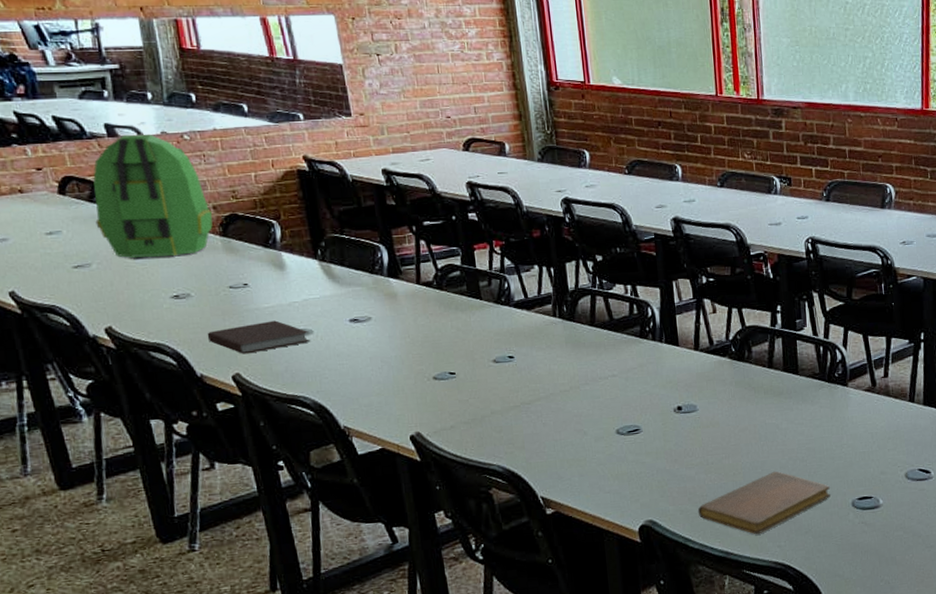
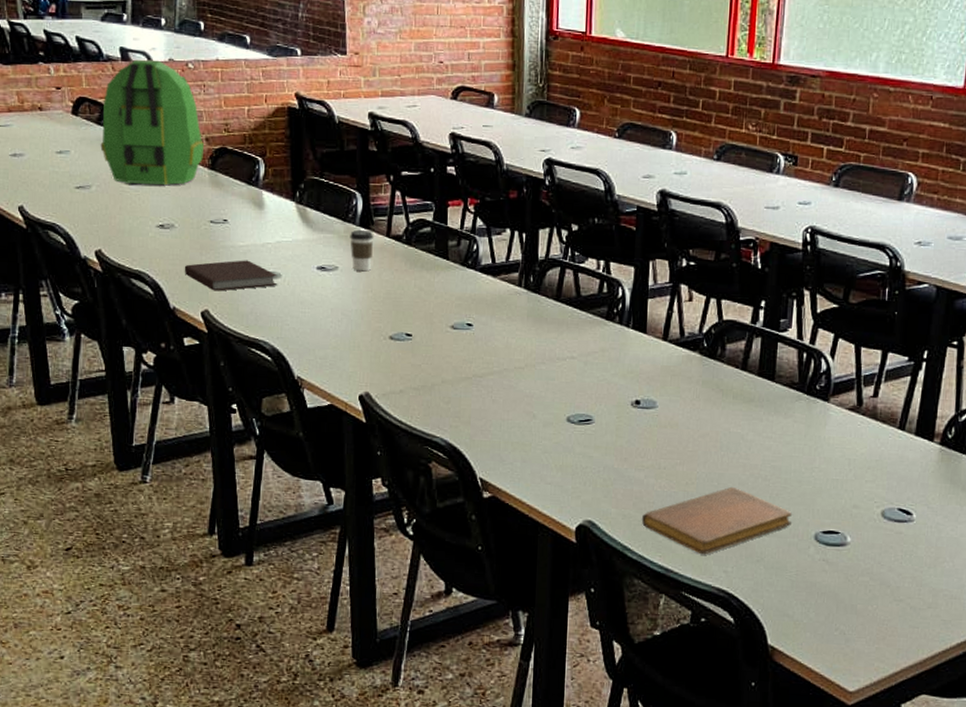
coffee cup: none [379,279,406,320] -> present [350,229,374,272]

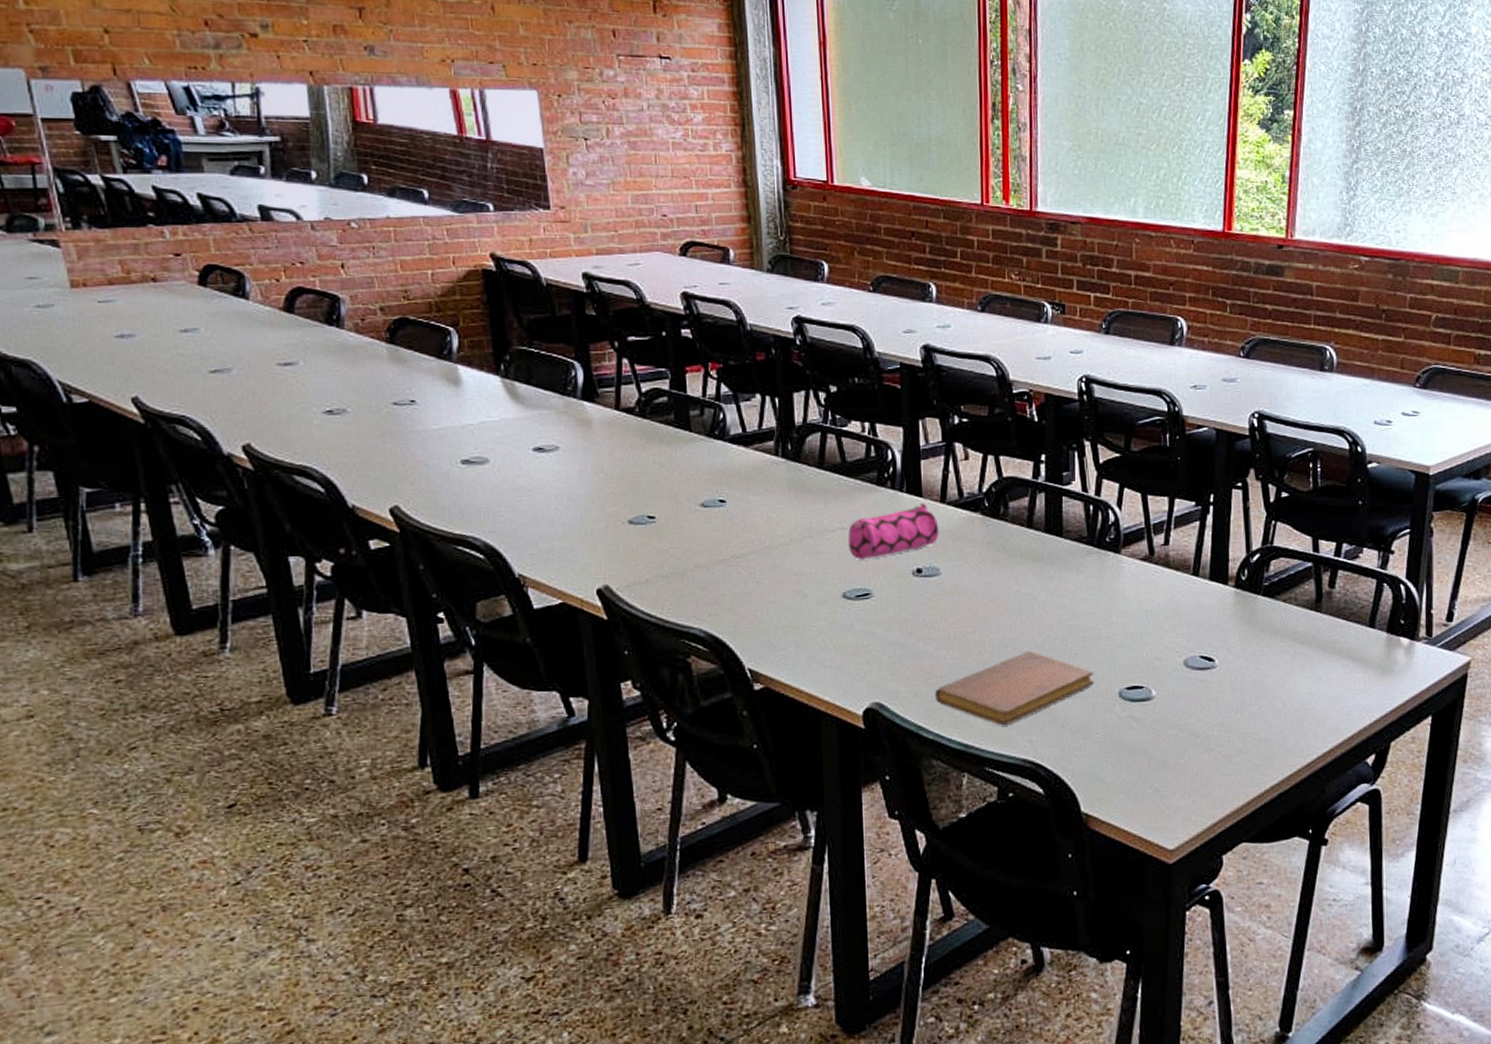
backpack: present [100,59,205,185] -> none [240,219,379,363]
notebook: present [184,260,278,291] -> none [363,445,486,484]
coffee cup: present [350,229,374,272] -> none [571,403,601,450]
pencil case: none [576,339,659,388] -> present [848,503,939,560]

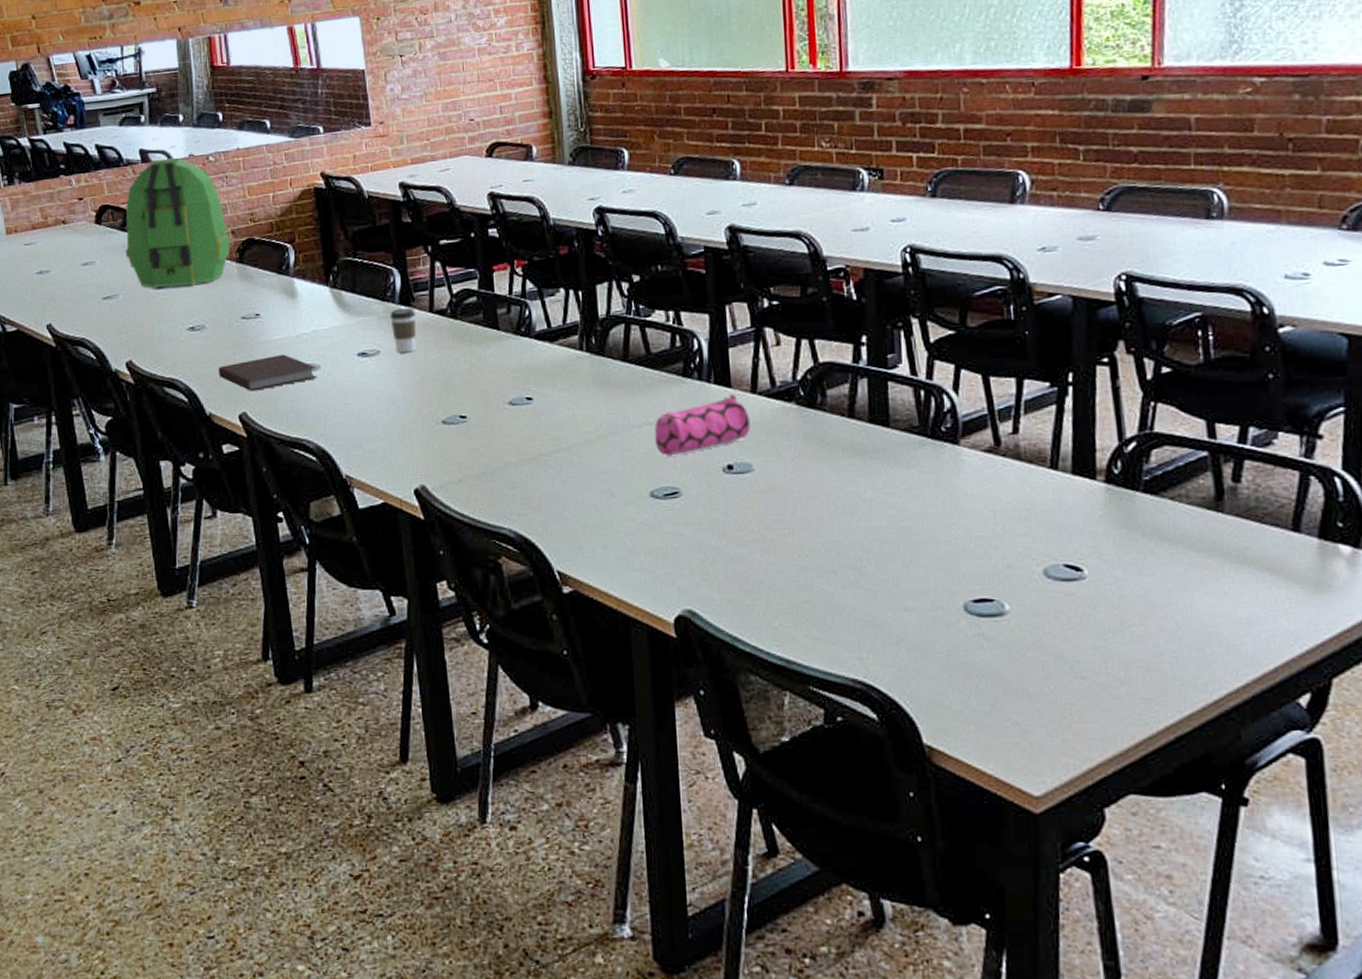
backpack: none [240,219,379,363] -> present [125,157,231,288]
notebook: none [363,445,486,484] -> present [218,354,317,392]
coffee cup: none [571,403,601,450] -> present [390,307,417,353]
notebook: present [934,650,1095,726] -> none [750,555,934,640]

